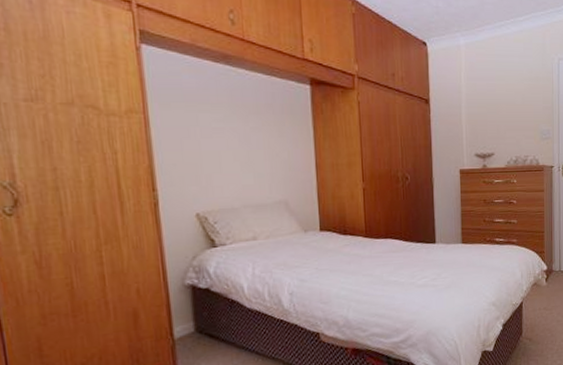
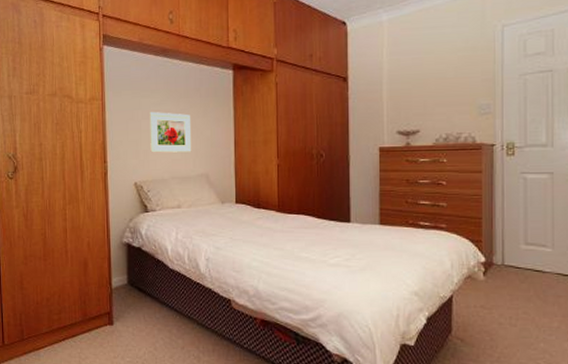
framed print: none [211,130,267,178] -> present [150,112,192,153]

